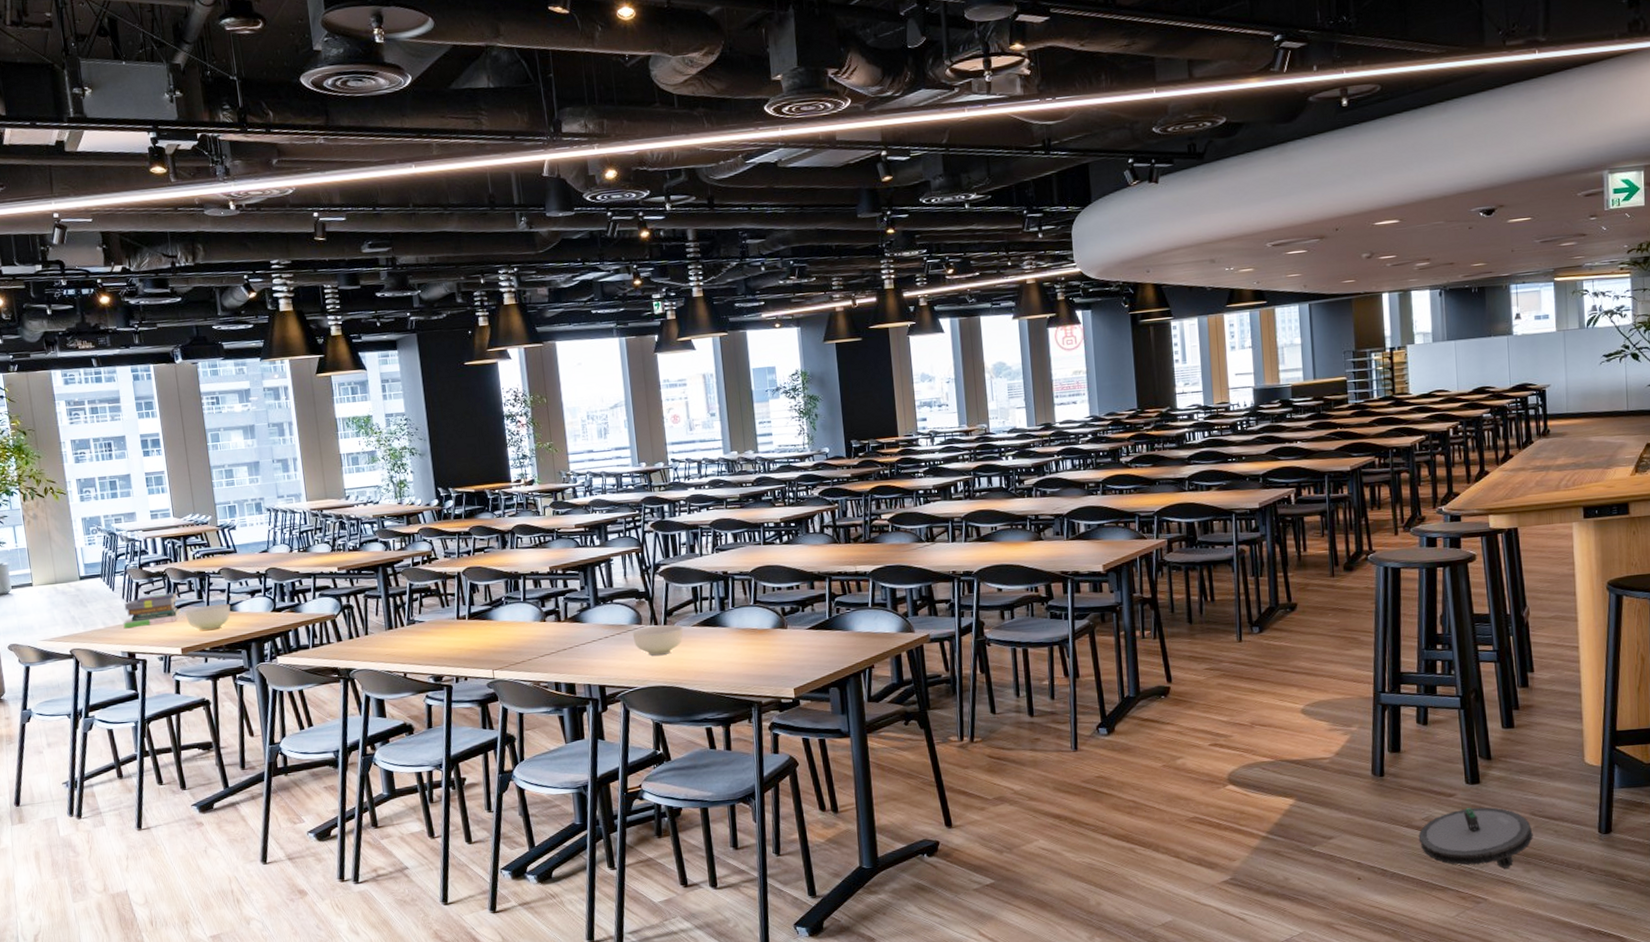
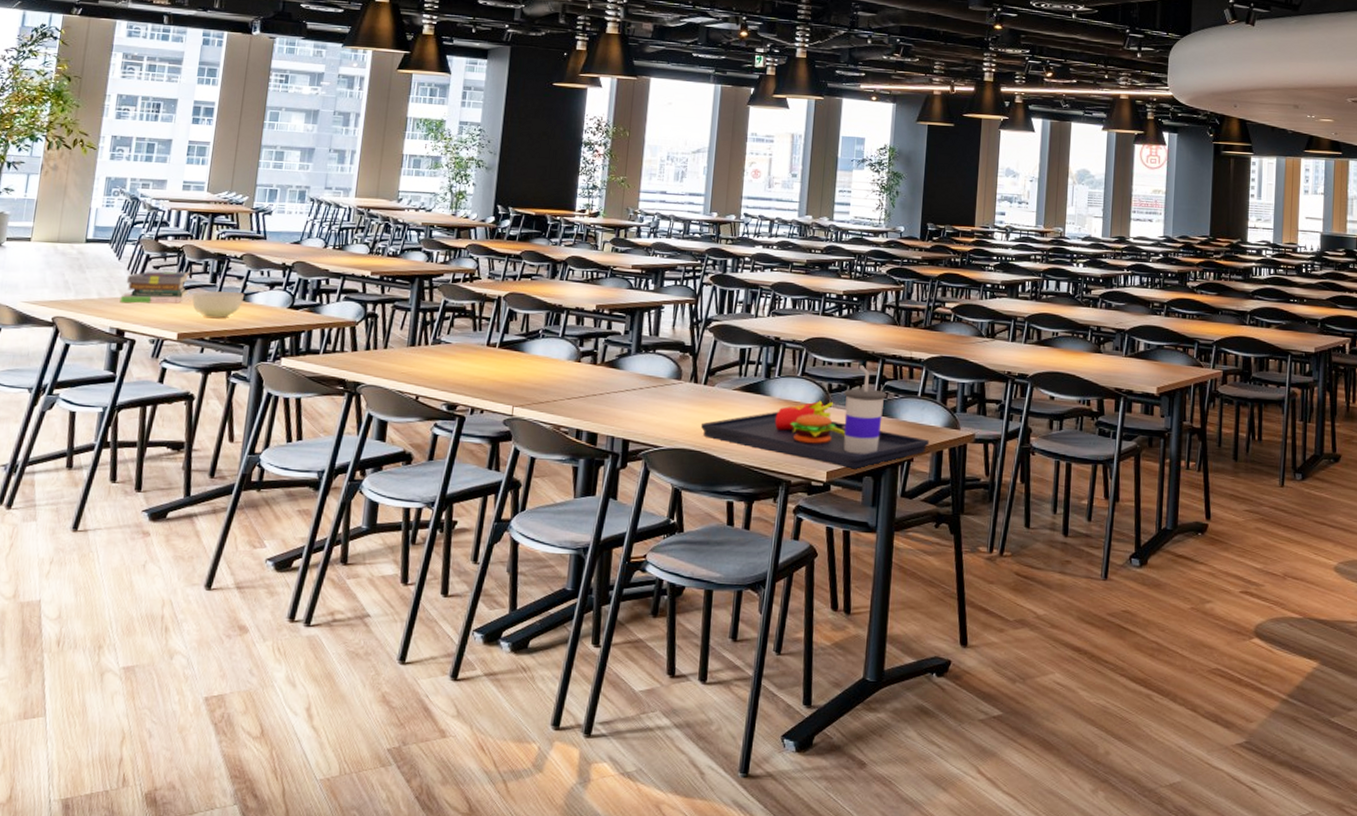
bowl: present [632,625,683,656] -> none [668,383,724,416]
food tray: none [668,586,887,683] -> present [700,365,930,469]

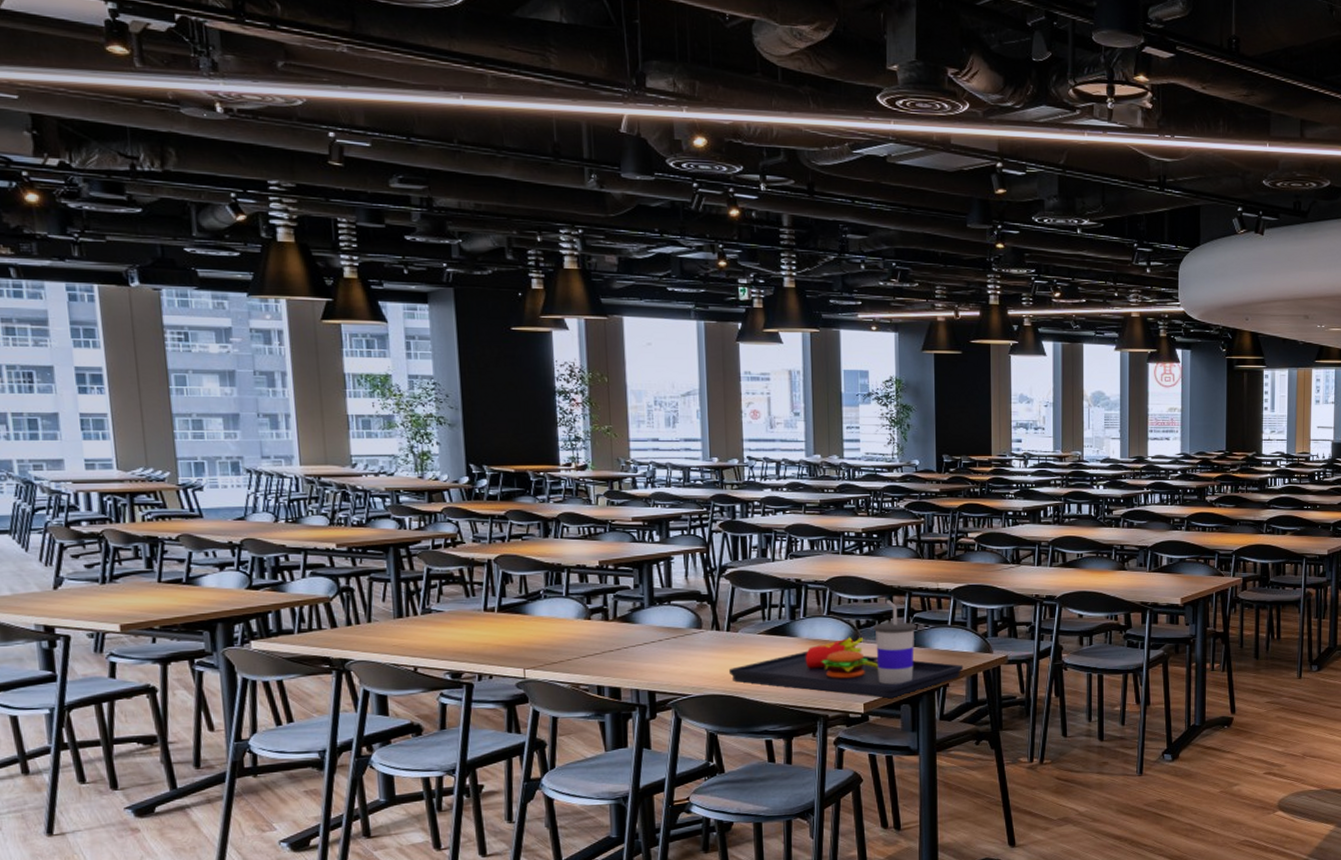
books: present [119,270,190,304] -> none [39,558,122,598]
bowl: present [192,291,245,319] -> none [127,575,192,607]

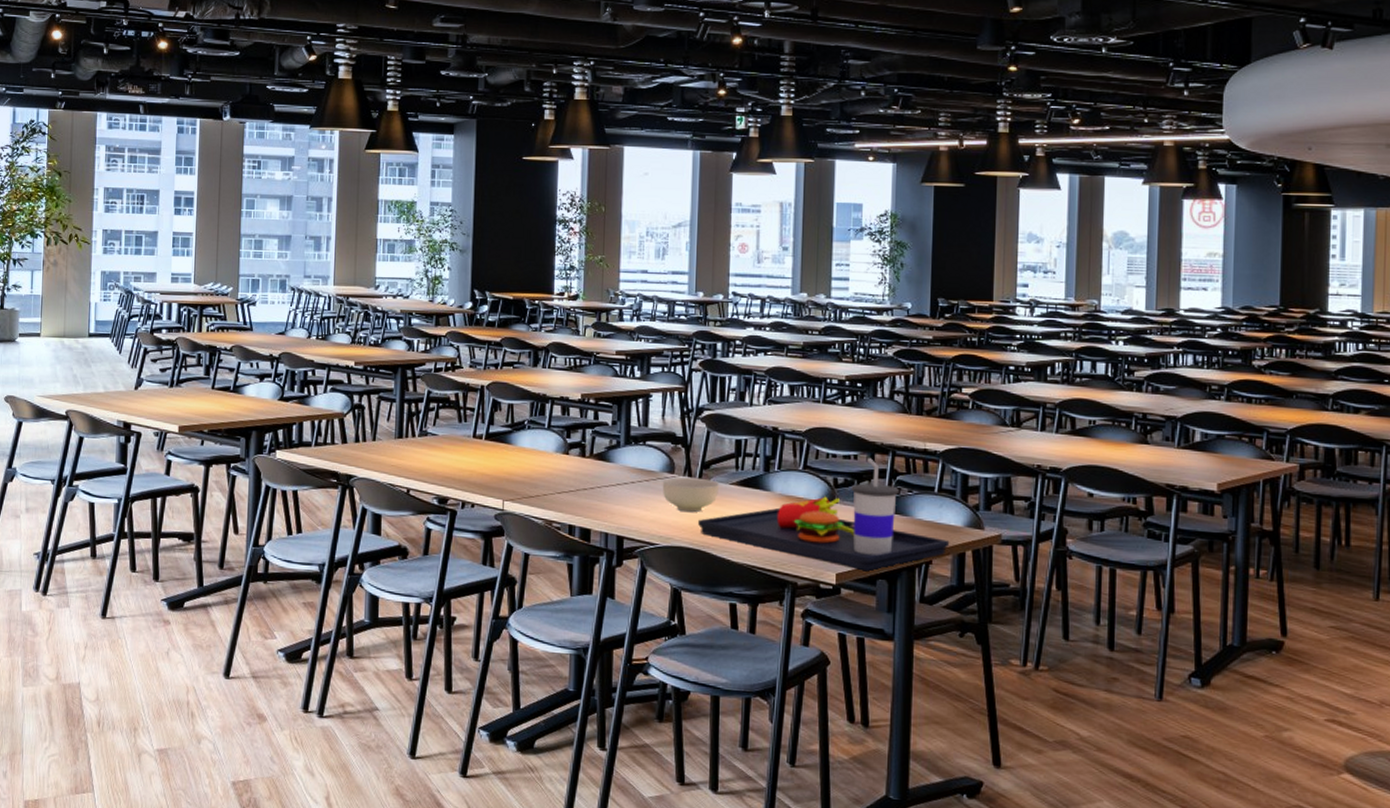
bowl: none [690,630,748,662] -> present [662,477,720,512]

